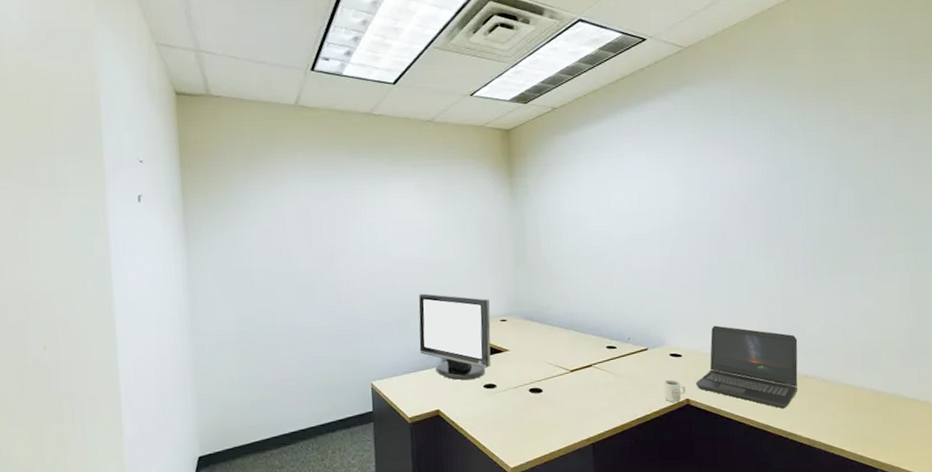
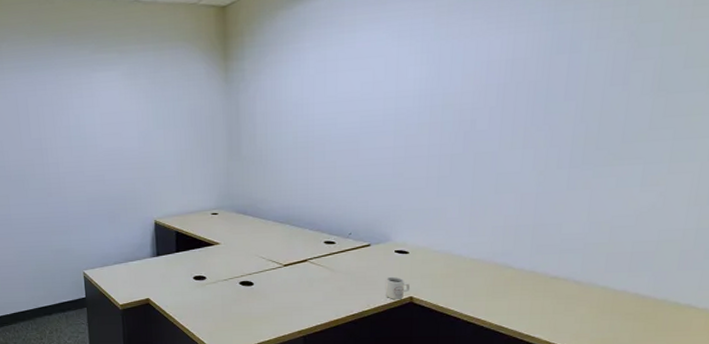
monitor: present [418,293,491,380] -> none [128,186,201,272]
laptop computer: present [696,325,798,409] -> none [422,221,550,310]

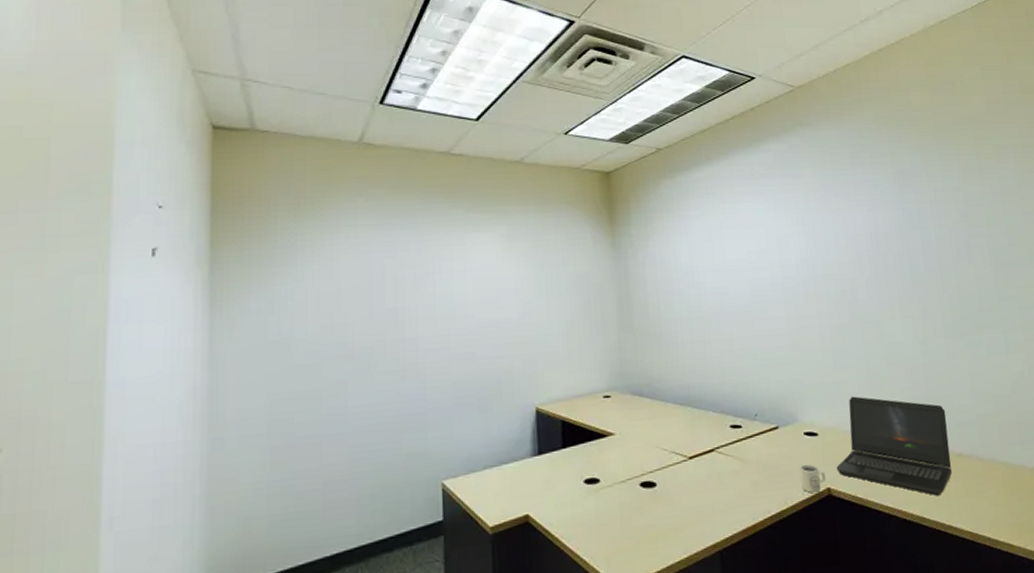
laptop computer: none [422,221,550,310] -> present [836,396,952,496]

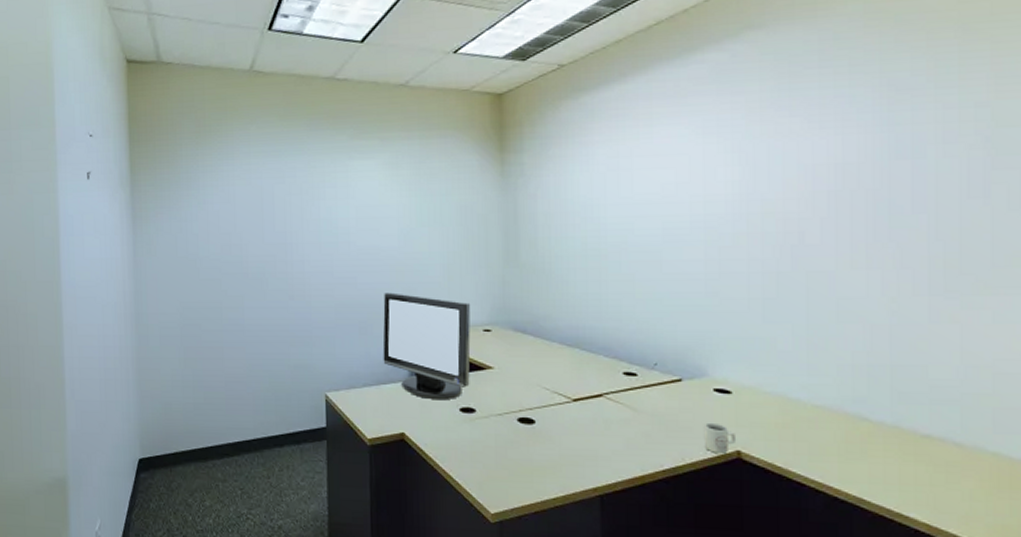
monitor: none [503,365,593,475] -> present [382,292,471,401]
laptop computer: present [836,396,952,496] -> none [751,355,915,479]

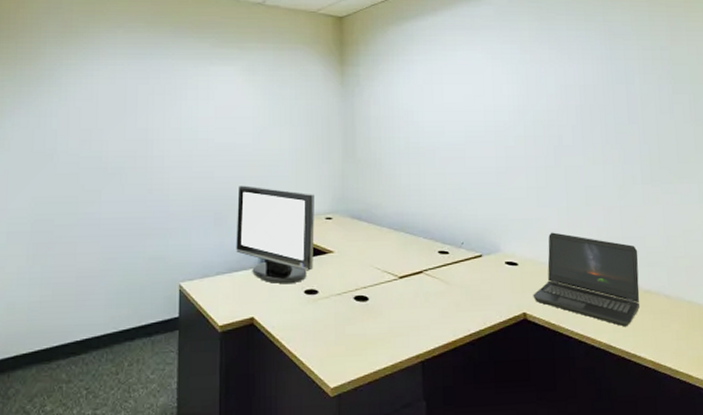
mug: present [703,422,735,455] -> none [499,290,522,317]
laptop computer: none [751,355,915,479] -> present [533,232,640,327]

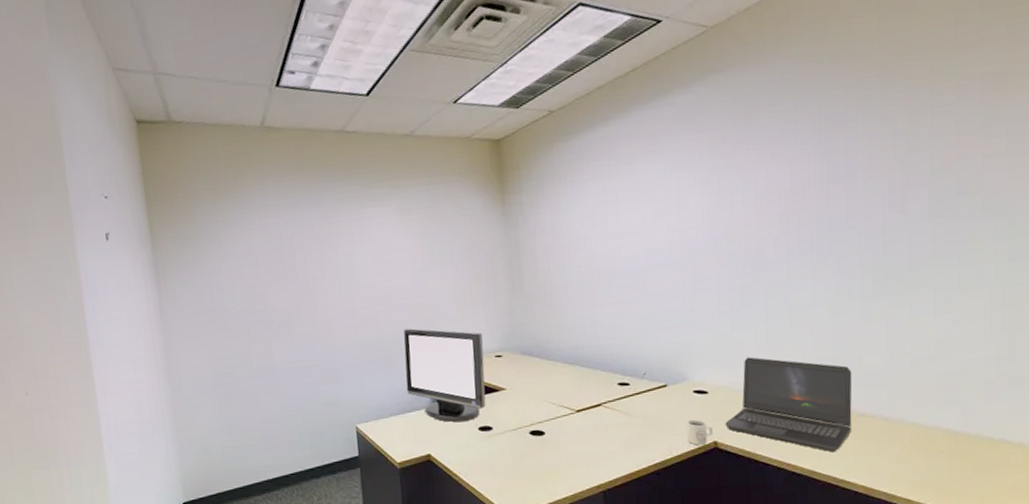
mug: none [499,290,522,317] -> present [686,419,713,446]

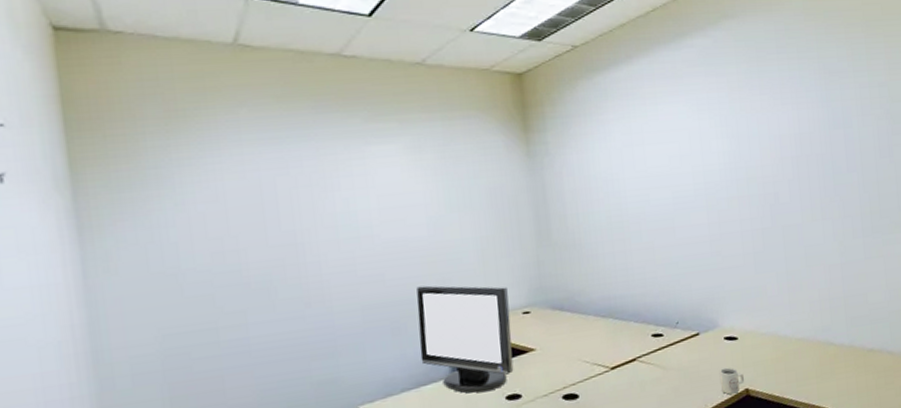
laptop computer: present [725,357,853,452] -> none [755,299,863,390]

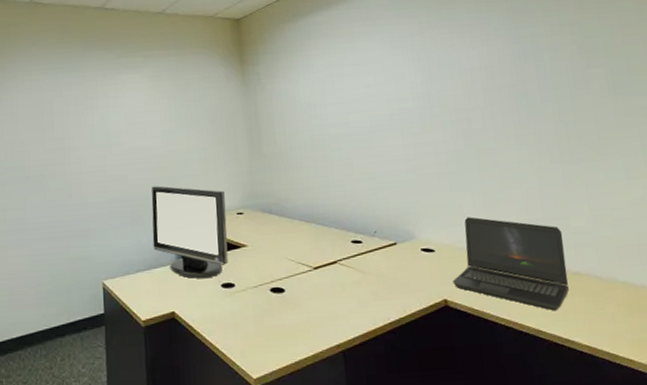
mug: present [719,367,744,395] -> none [417,277,442,304]
laptop computer: none [755,299,863,390] -> present [452,216,569,311]

